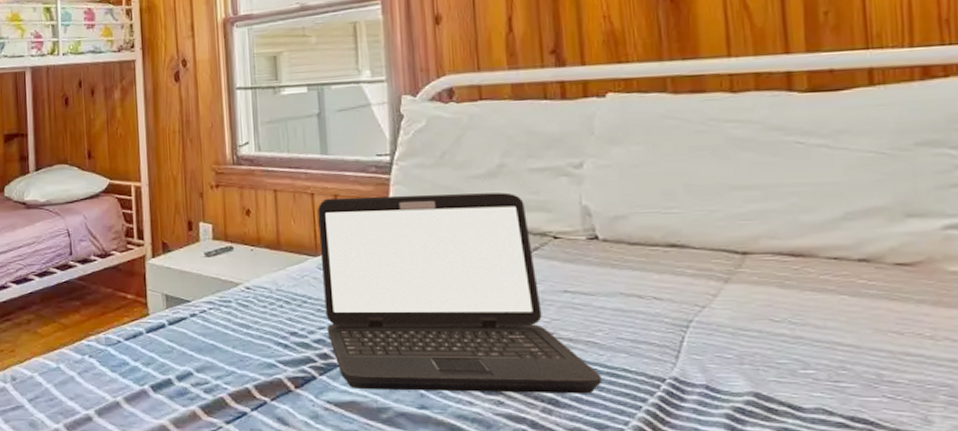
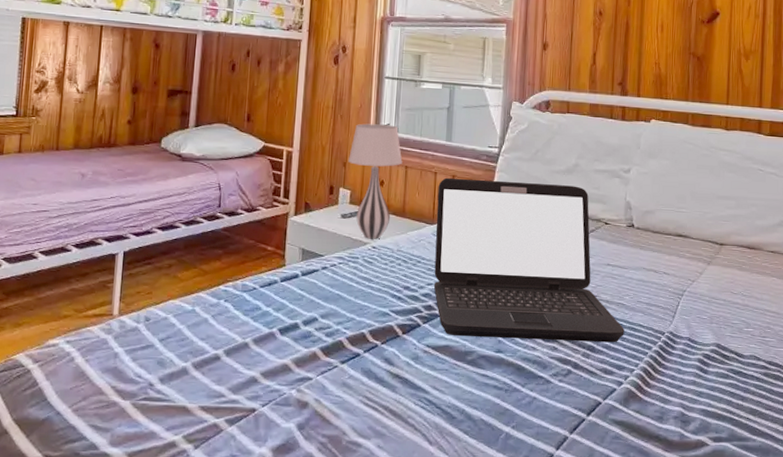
table lamp: none [205,143,270,279] -> present [348,123,403,239]

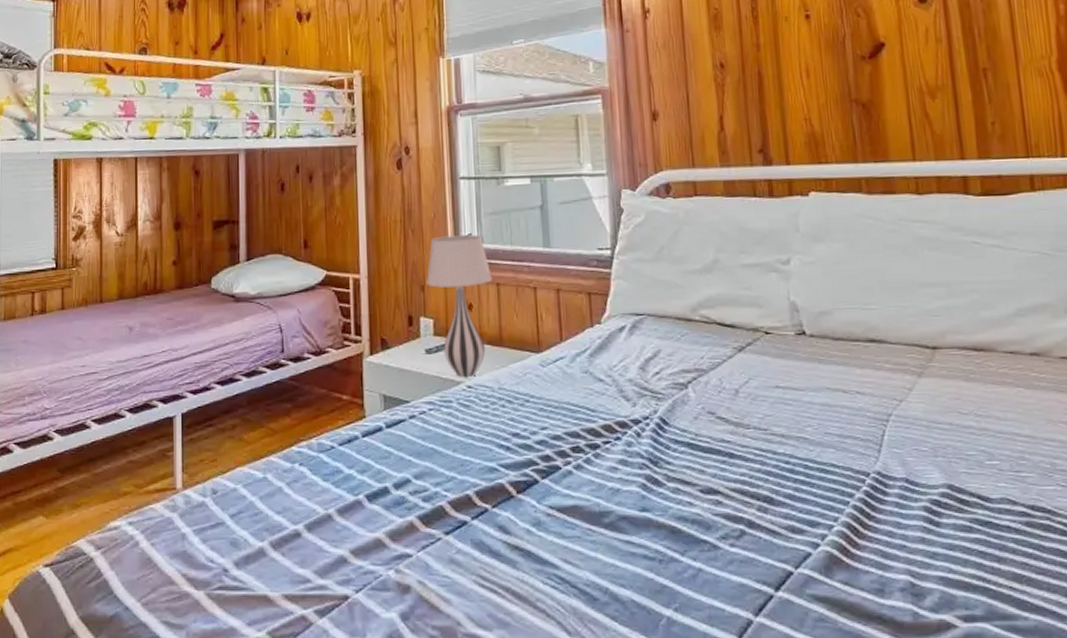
laptop: present [433,177,625,343] -> none [540,288,812,492]

